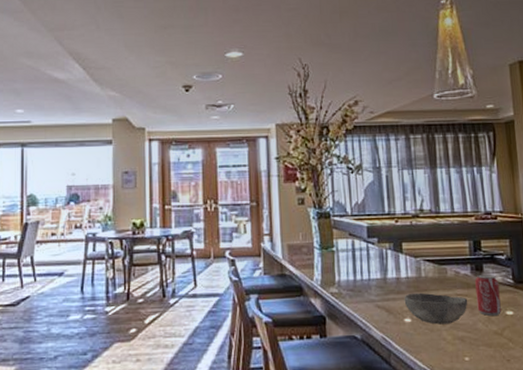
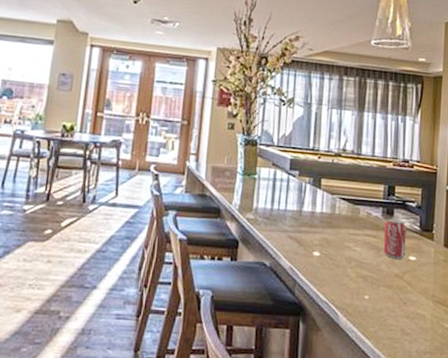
bowl: present [404,292,468,325] -> none [315,228,375,262]

